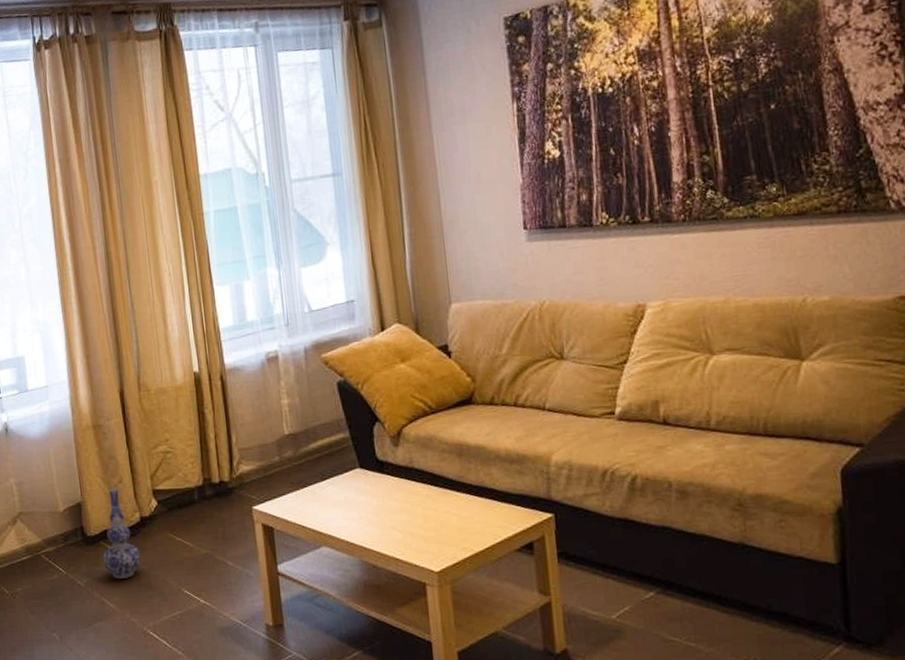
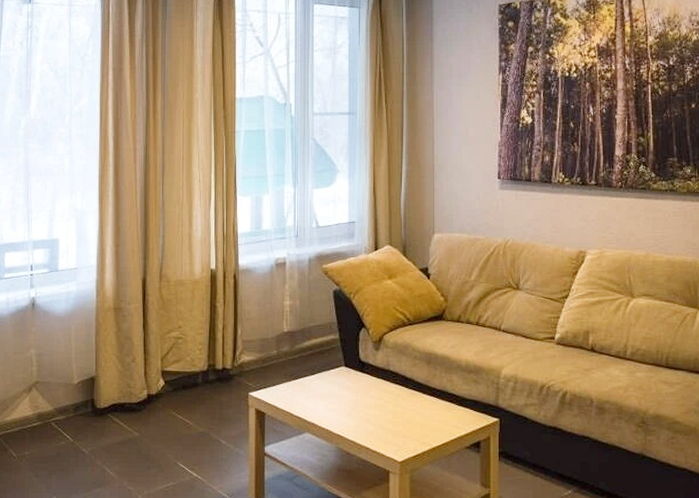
vase: present [102,488,141,579] -> none [108,366,144,449]

